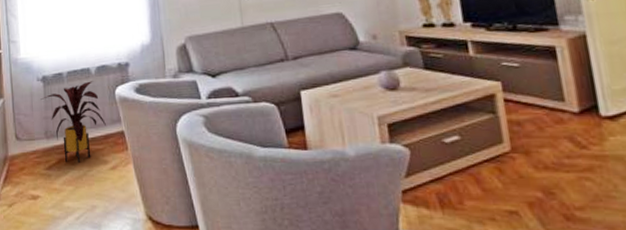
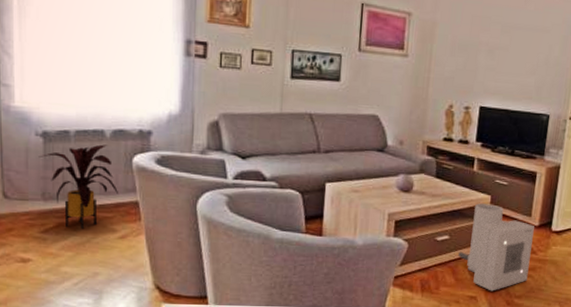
air purifier: none [476,91,586,203] -> present [457,203,534,291]

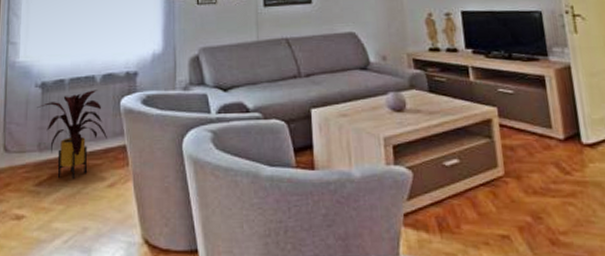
air purifier: present [457,203,534,291] -> none [473,117,569,227]

